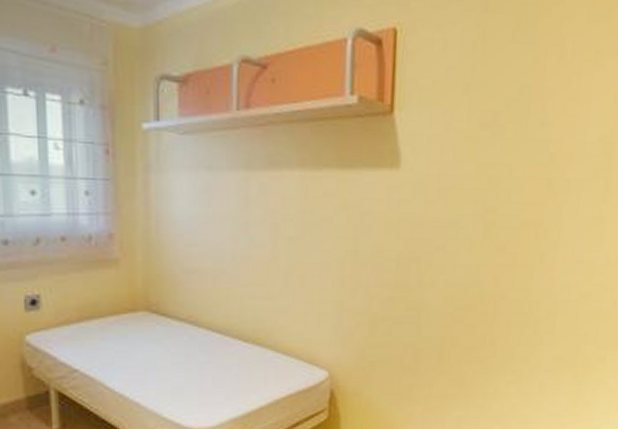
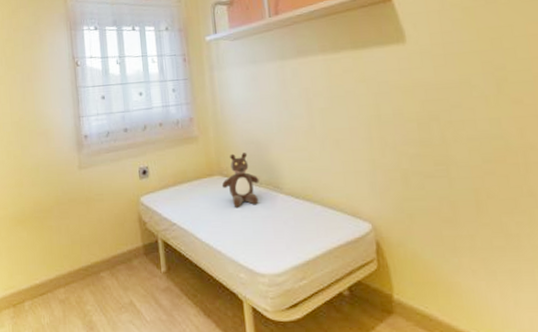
stuffed animal: none [147,284,200,351] -> present [221,153,259,207]

